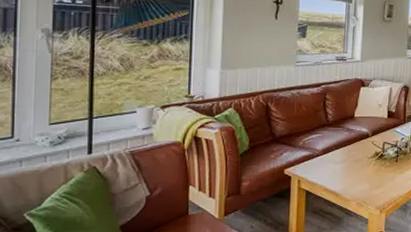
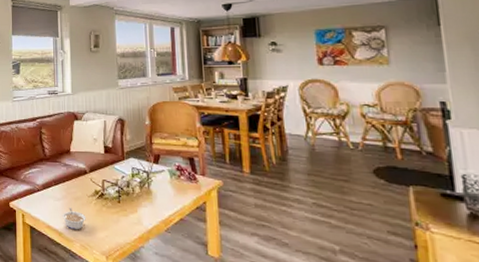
legume: none [340,169,364,190] -> present [62,207,86,230]

